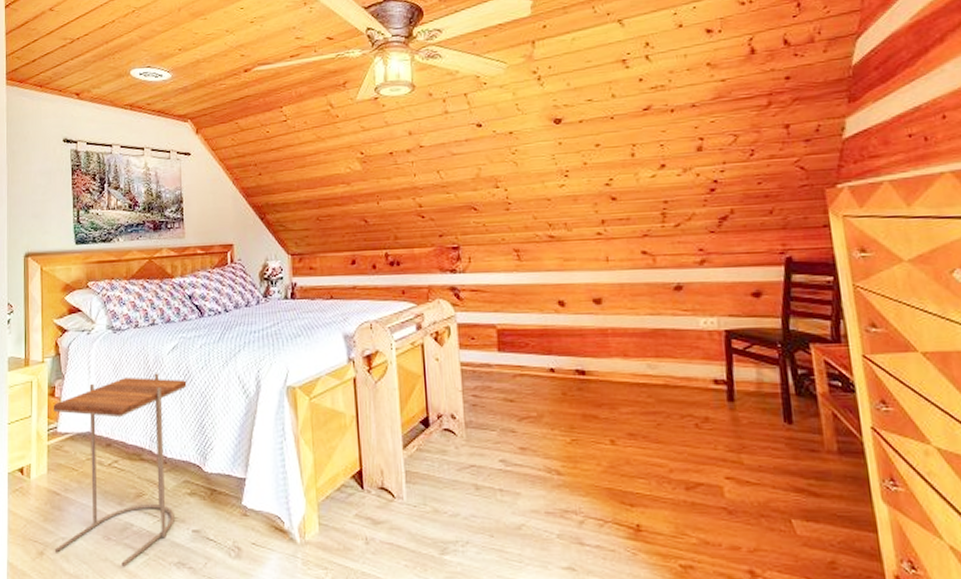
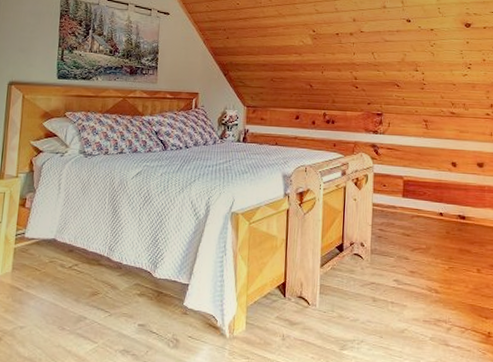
side table: present [53,373,187,567] -> none [12,193,146,353]

